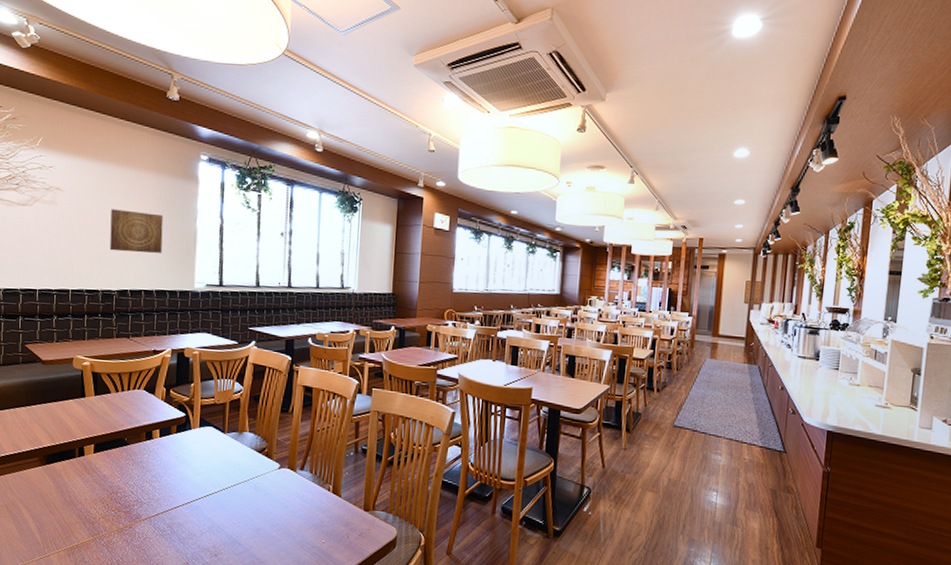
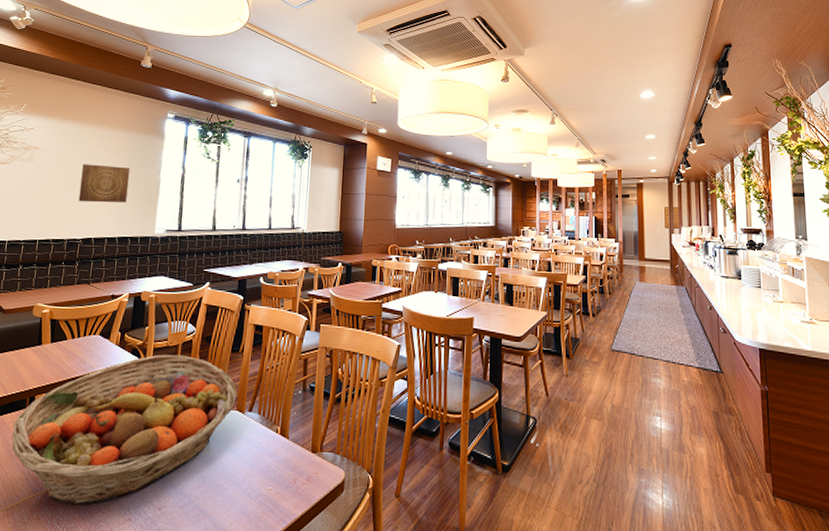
fruit basket: none [65,411,288,549] -> present [11,354,238,506]

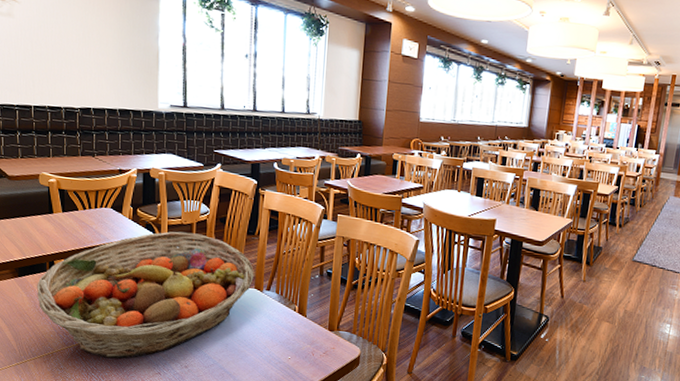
wall art: present [78,164,131,203] -> none [70,23,124,71]

